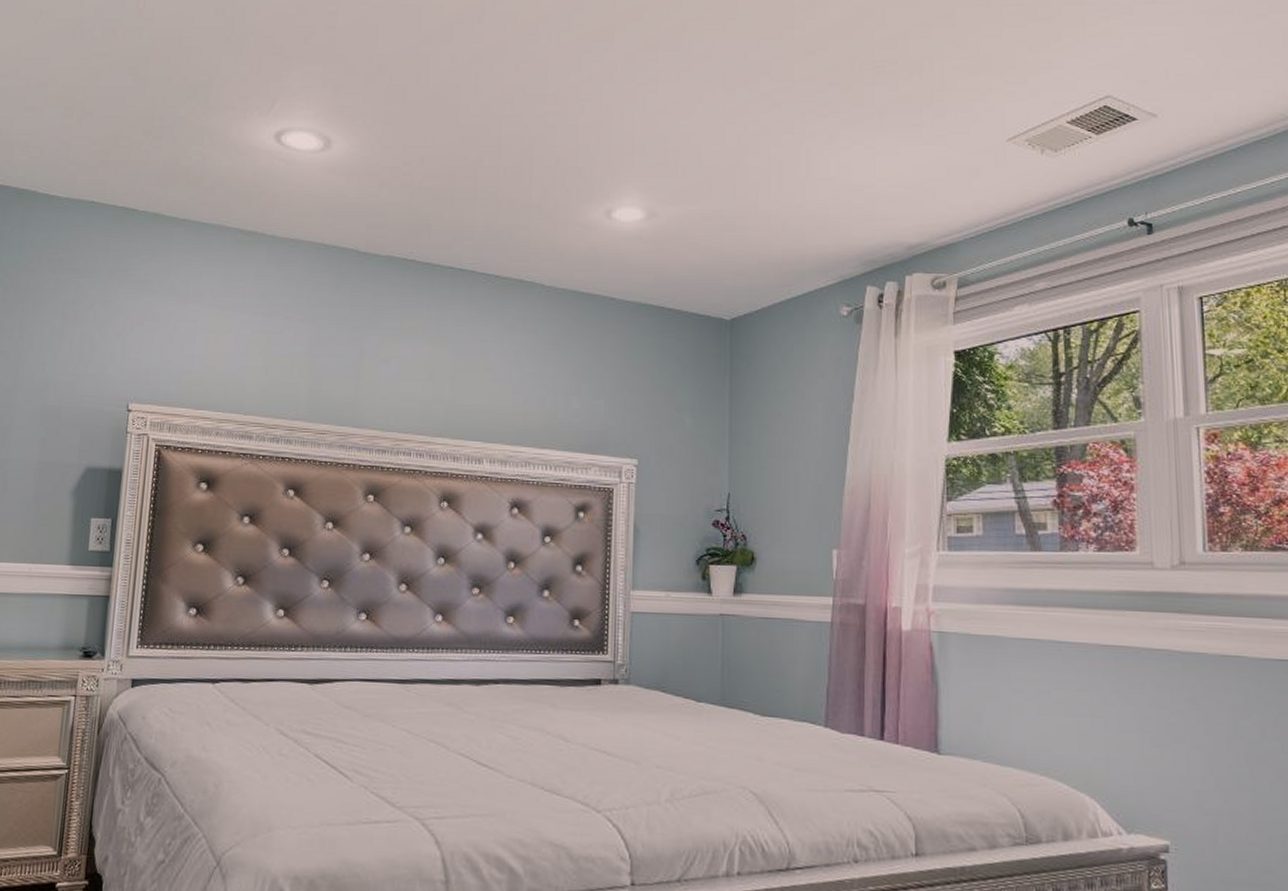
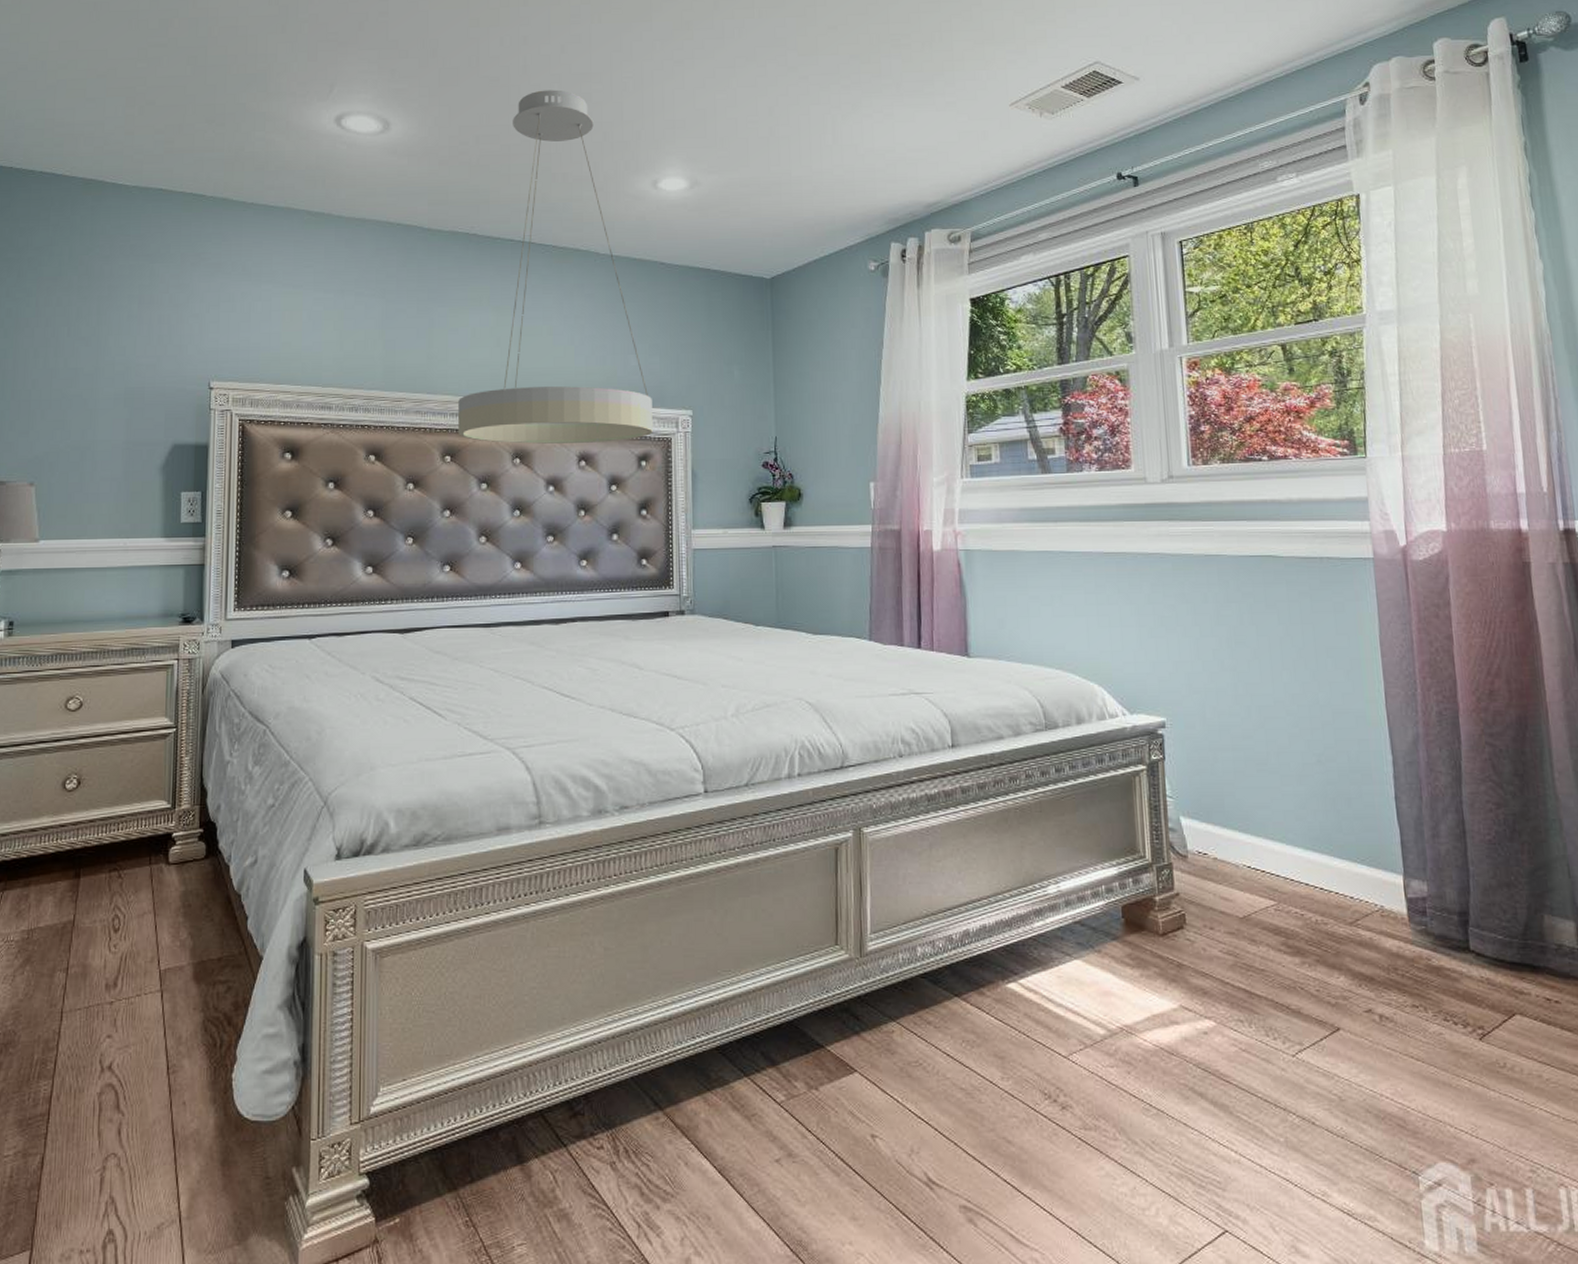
pendant light: none [383,111,594,490] -> present [458,89,653,444]

